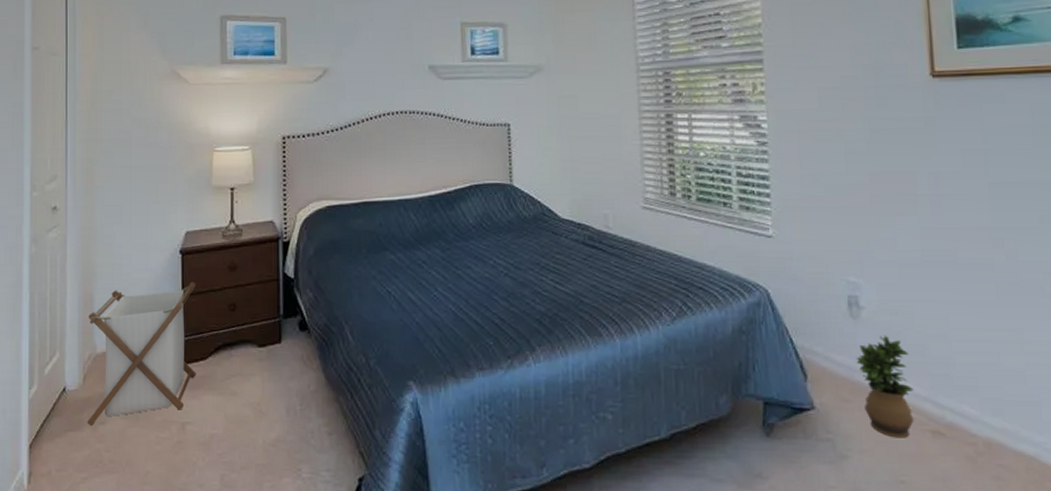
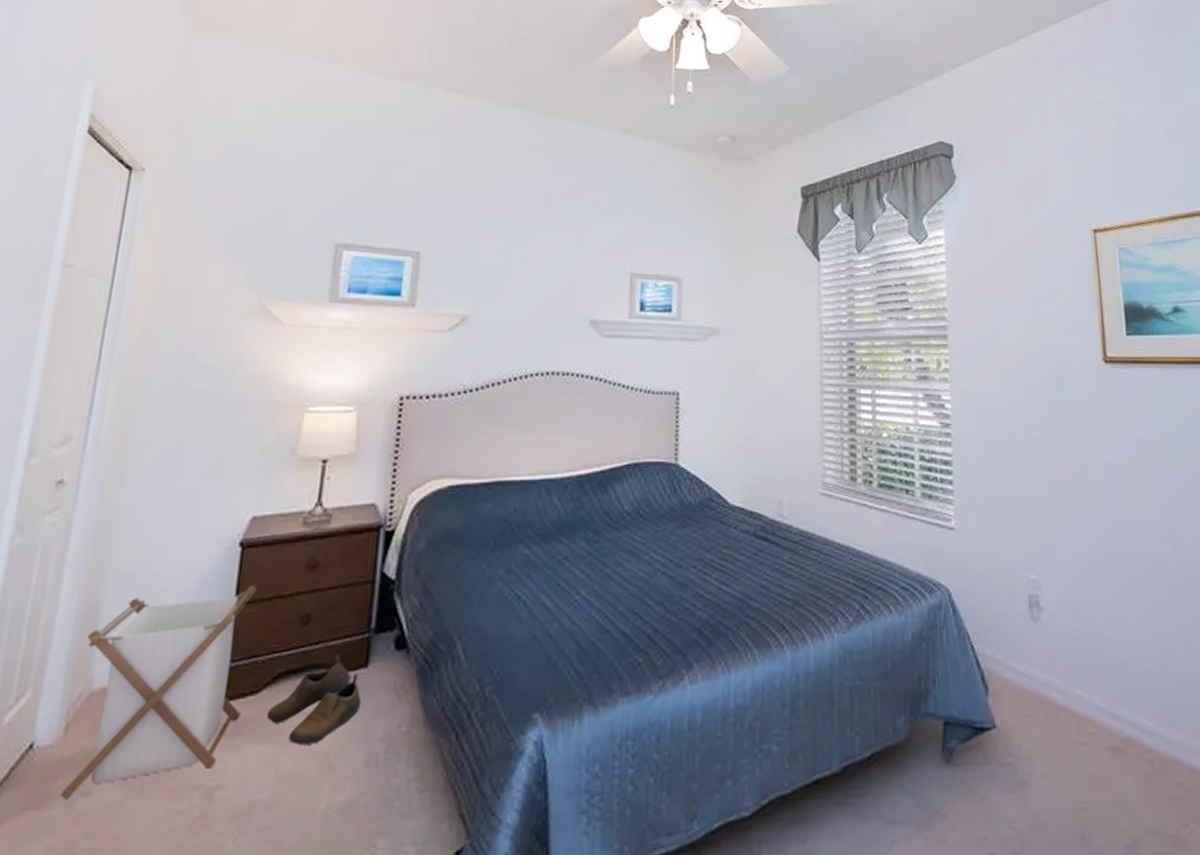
shoe: none [214,333,279,397] -> present [266,654,362,745]
potted plant: present [856,335,914,438] -> none [1037,639,1094,758]

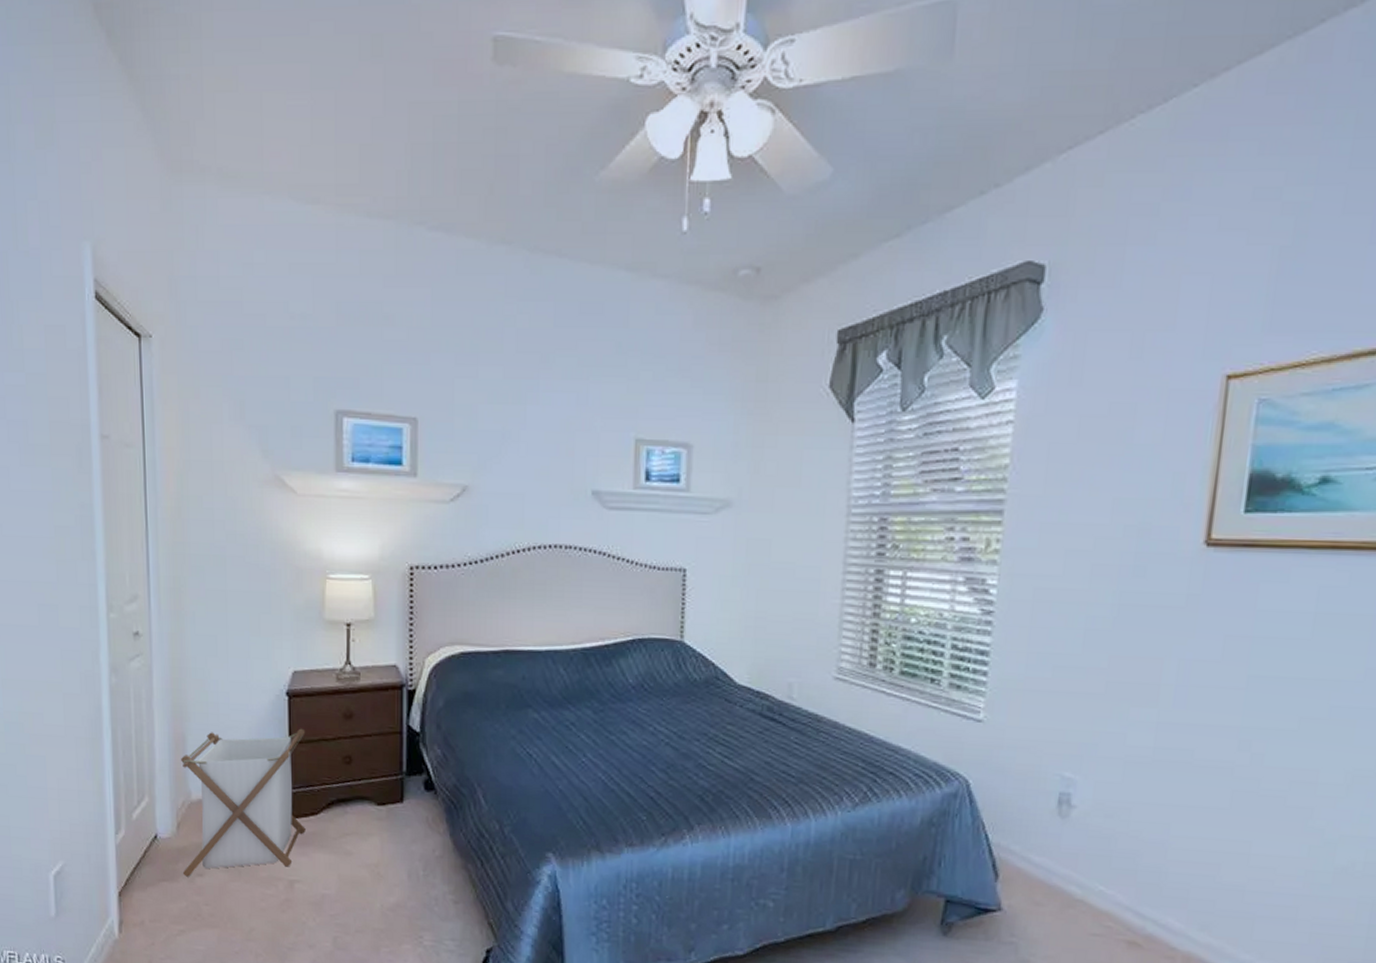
shoe: present [266,654,362,745] -> none [326,790,401,857]

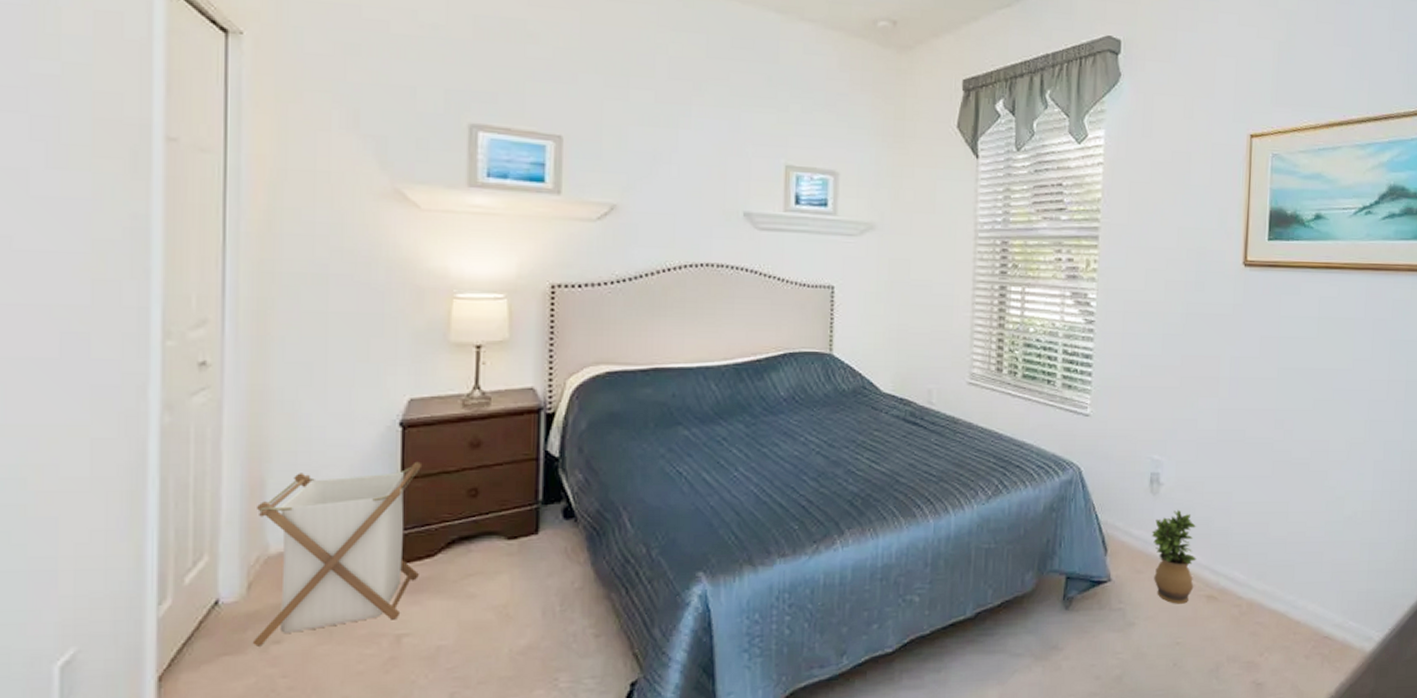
potted plant: none [1056,837,1117,947] -> present [1151,509,1197,604]

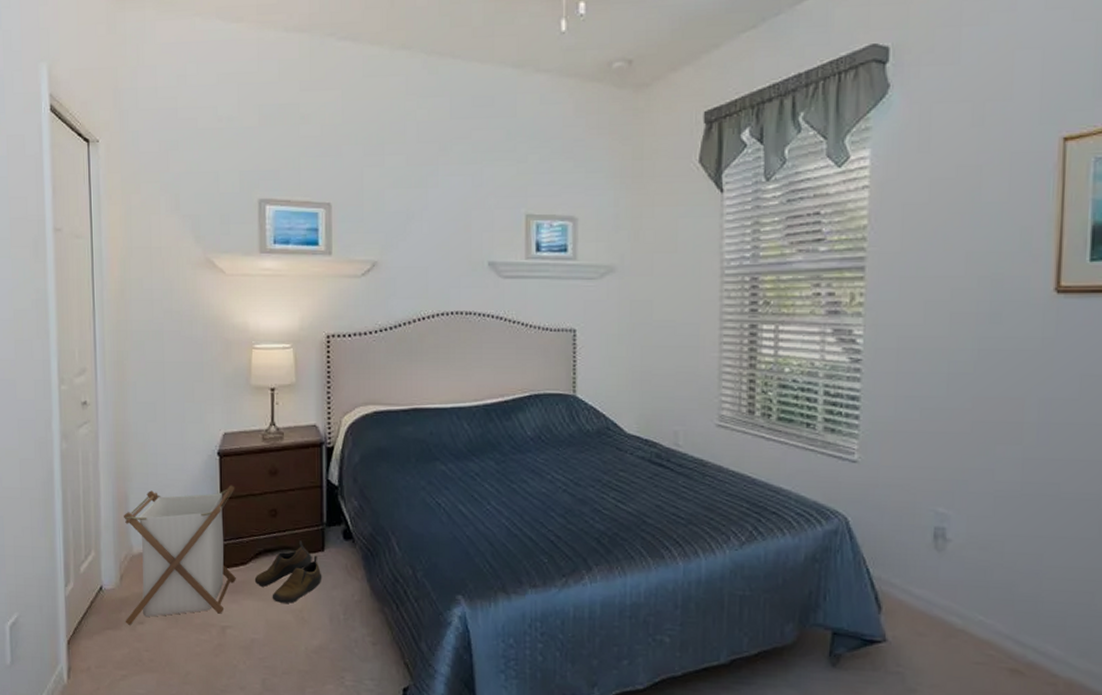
shoe: none [444,523,535,599] -> present [254,540,322,603]
potted plant: present [1151,509,1197,604] -> none [936,569,996,675]

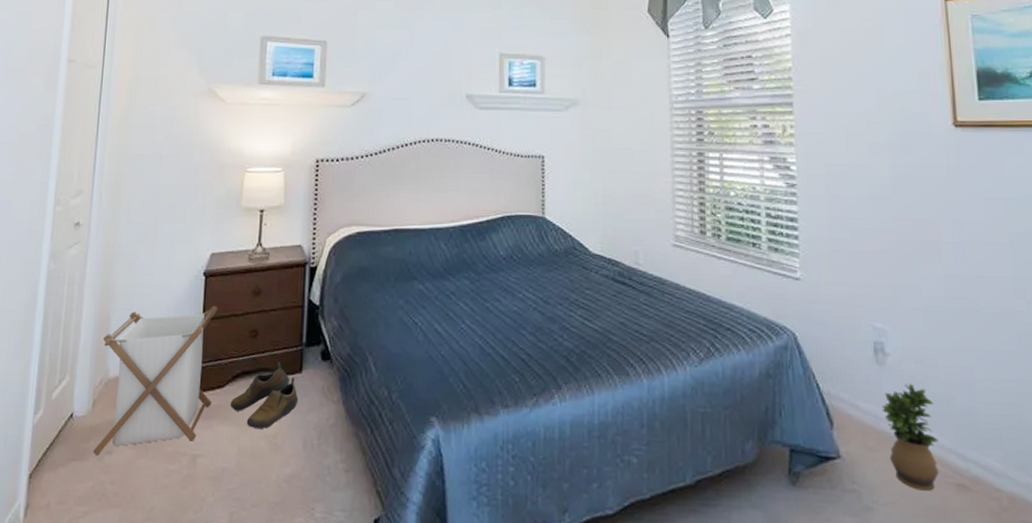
potted plant: none [936,569,996,675] -> present [881,383,939,491]

